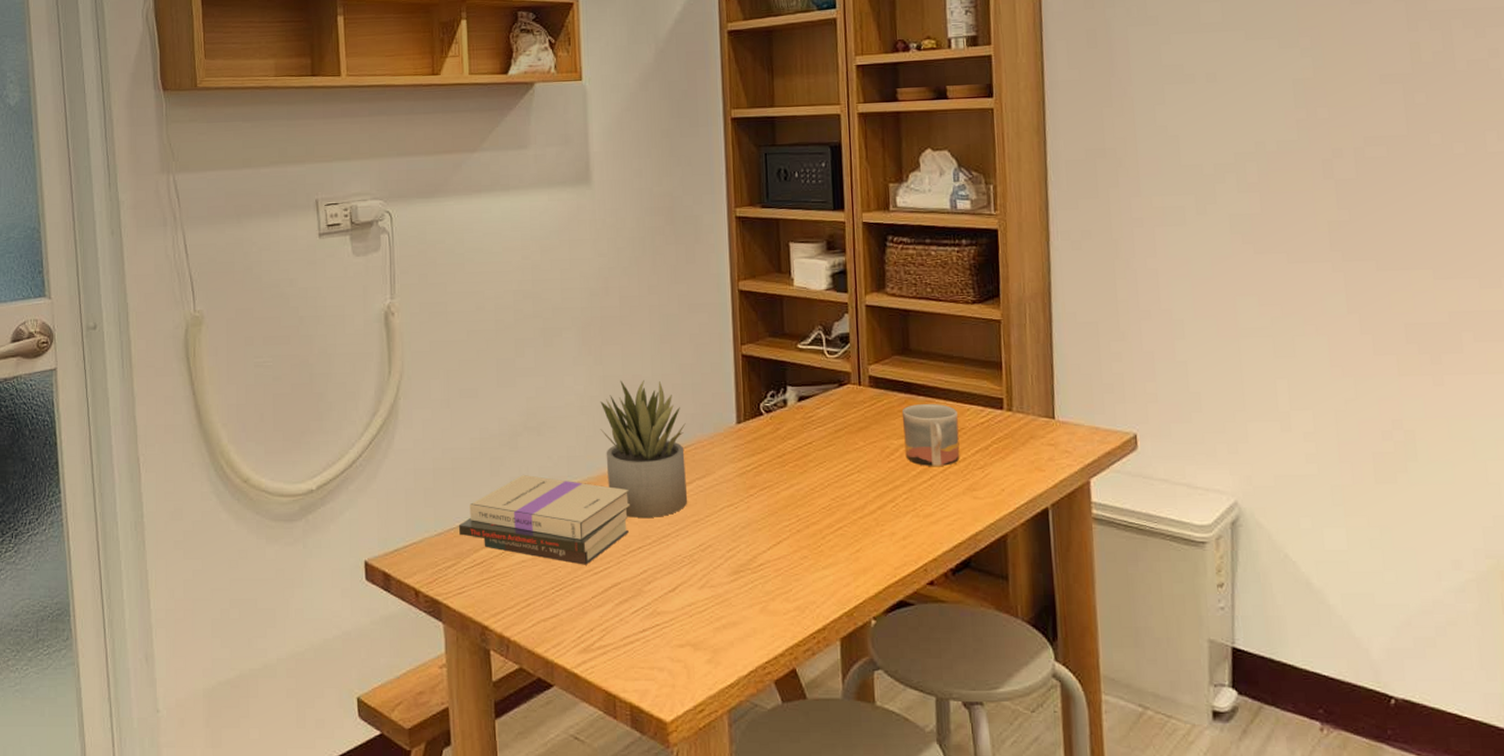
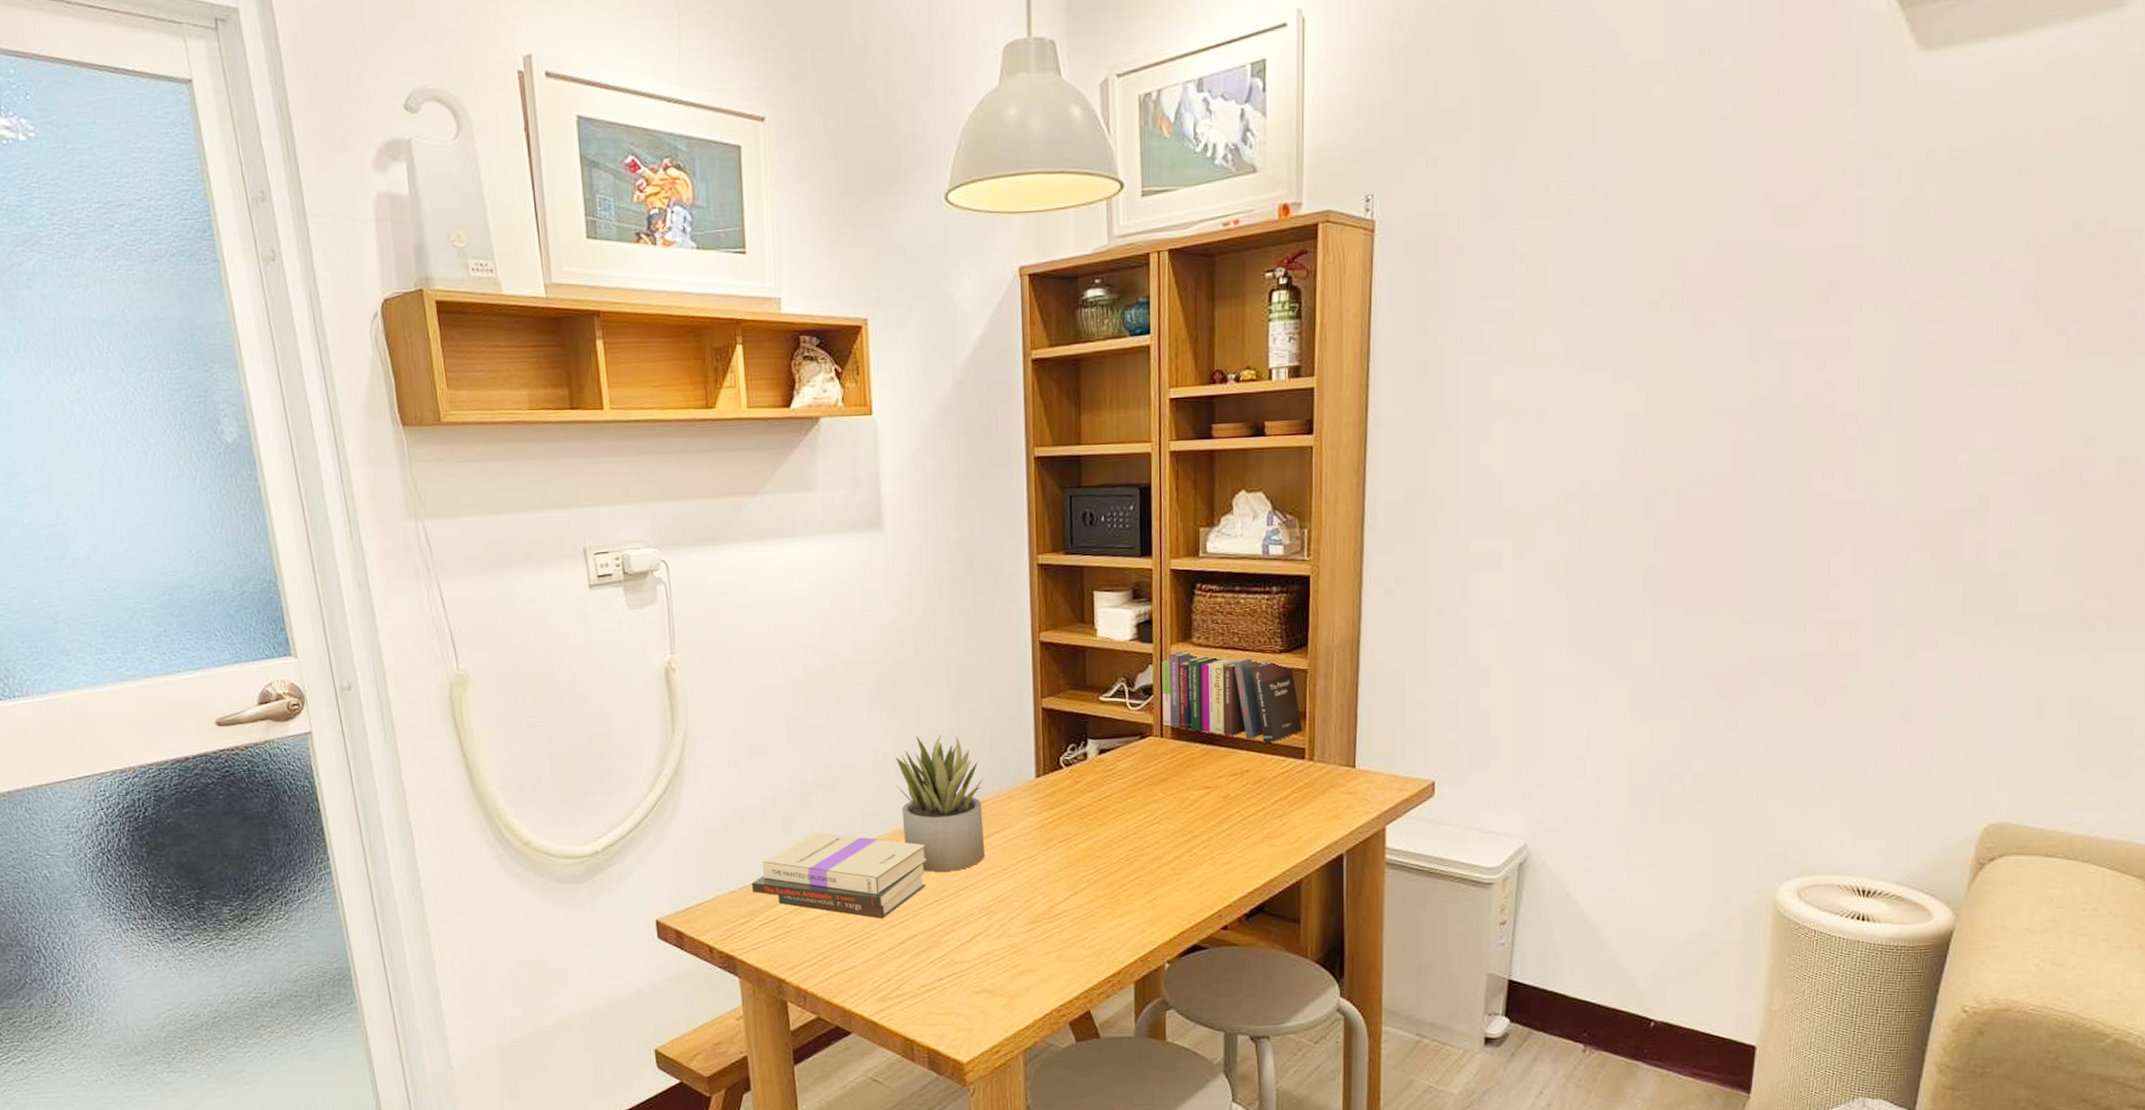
books: none [857,300,999,392] -> present [1161,650,1303,742]
mug: present [901,404,960,466] -> none [1203,755,1260,816]

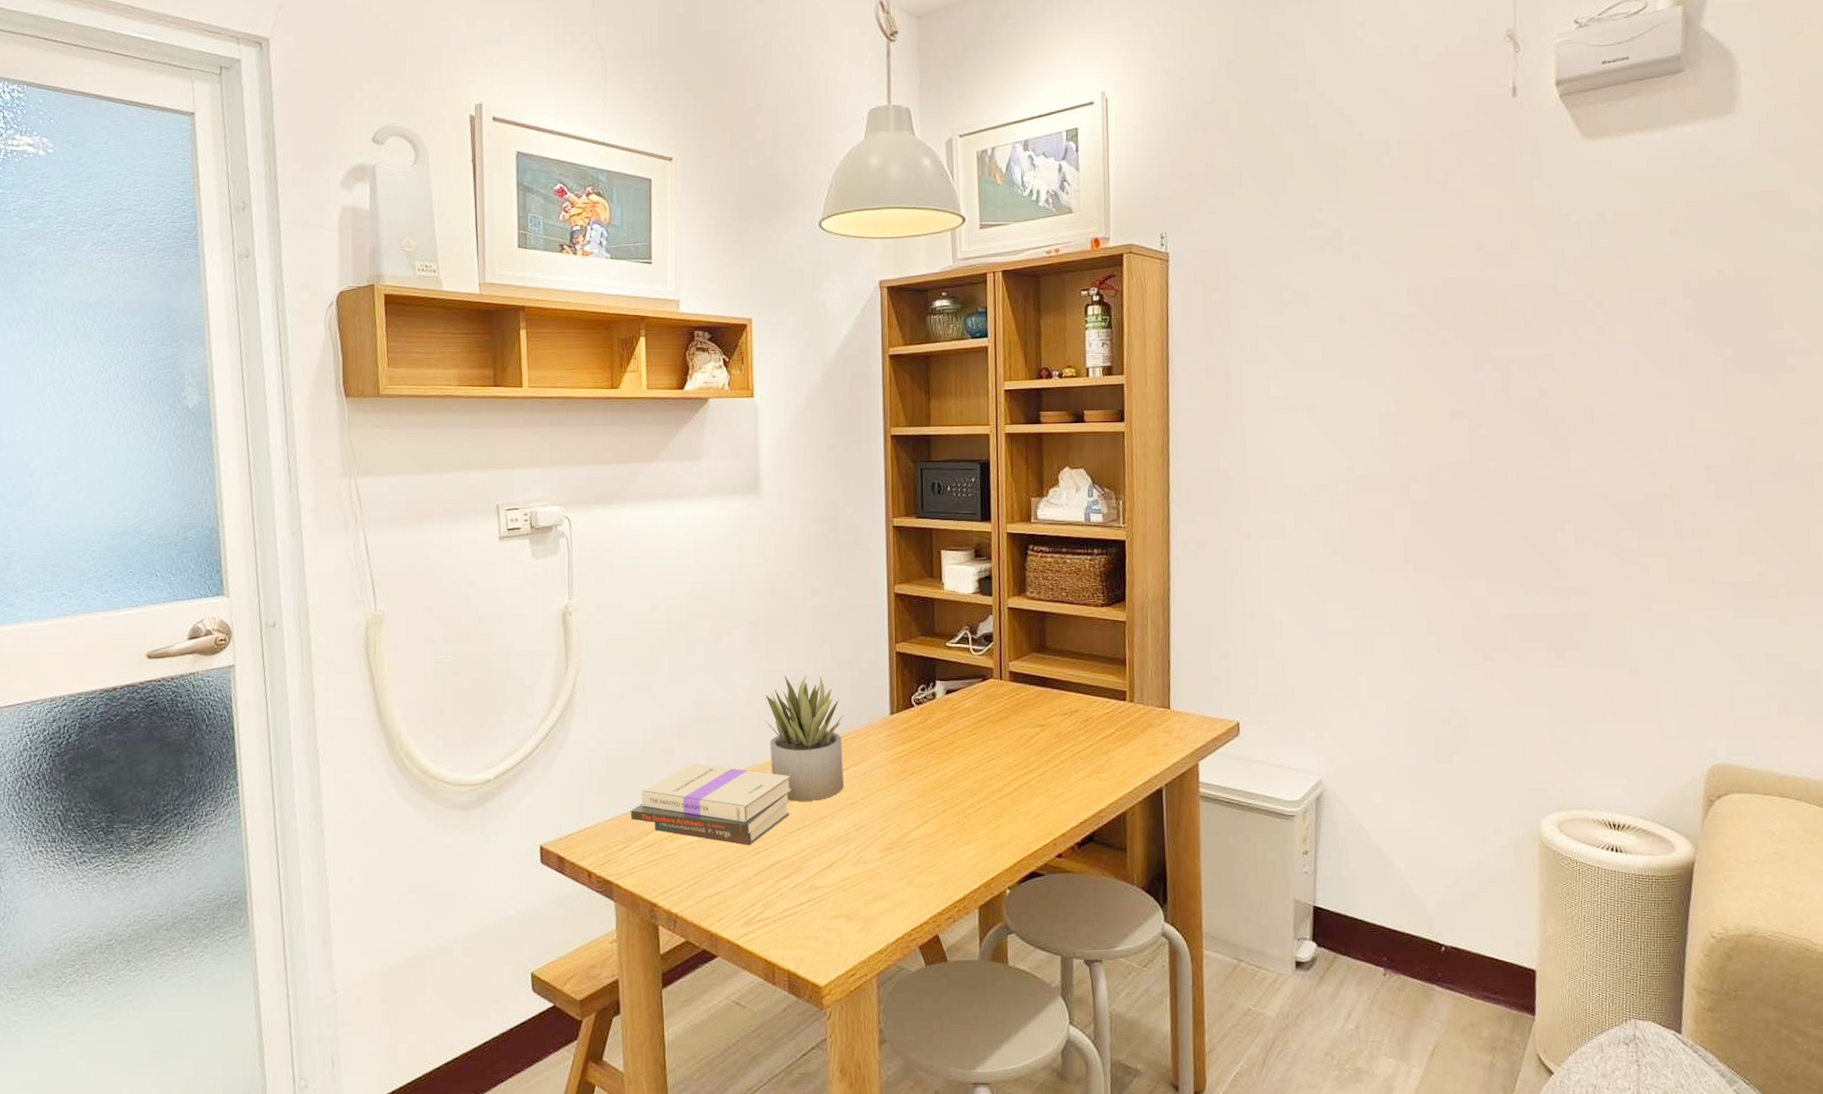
books: present [1161,650,1303,742] -> none [1000,603,1123,685]

